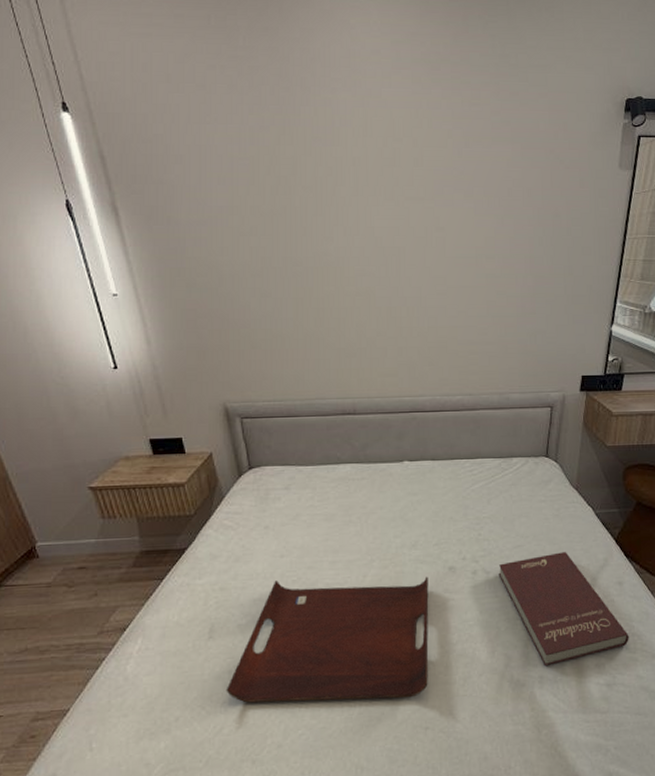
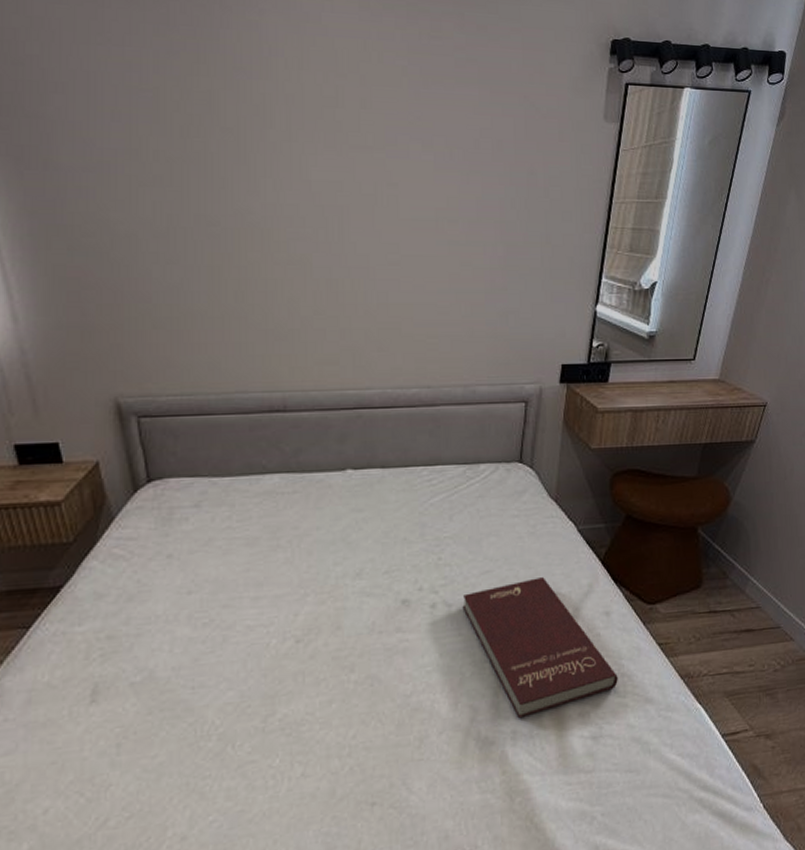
serving tray: present [226,576,429,703] -> none [113,612,377,785]

